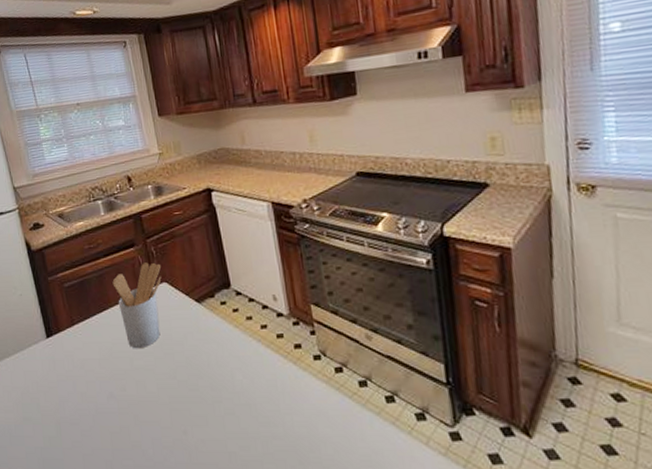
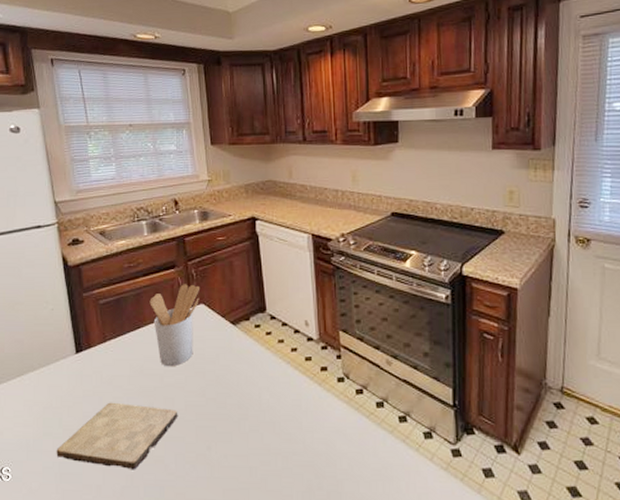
cutting board: none [37,386,151,456] -> present [56,402,178,470]

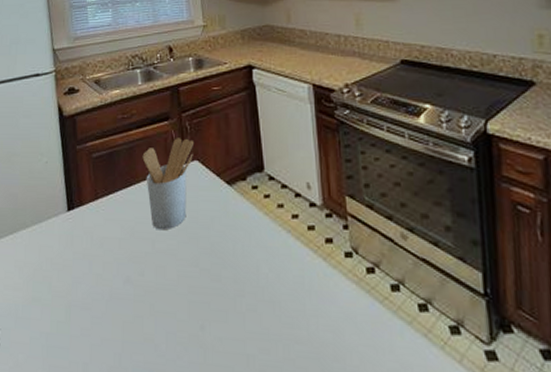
cutting board: present [56,402,178,470] -> none [44,267,170,348]

